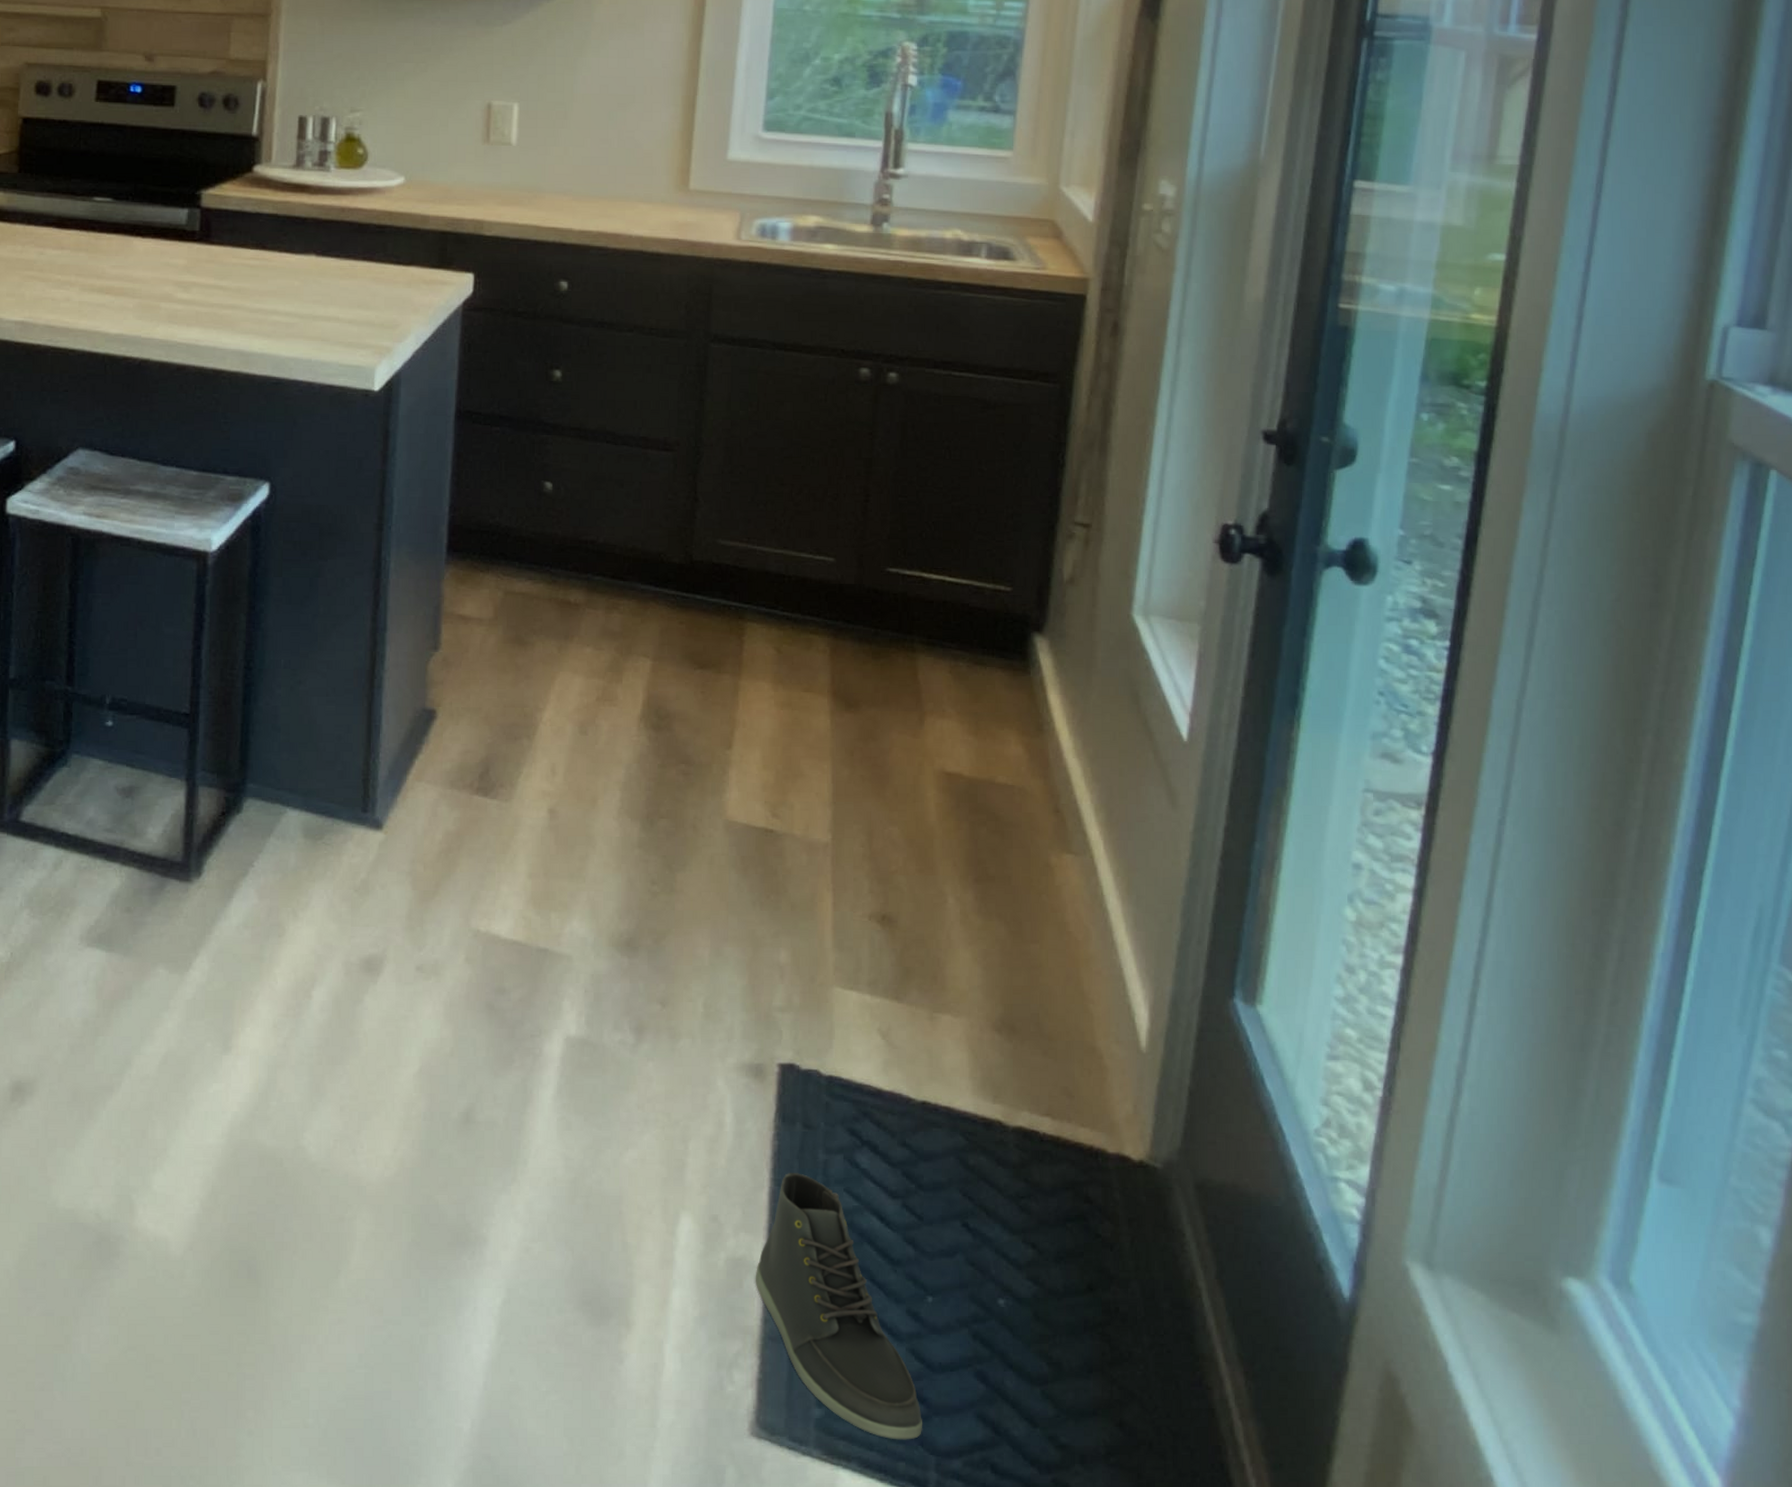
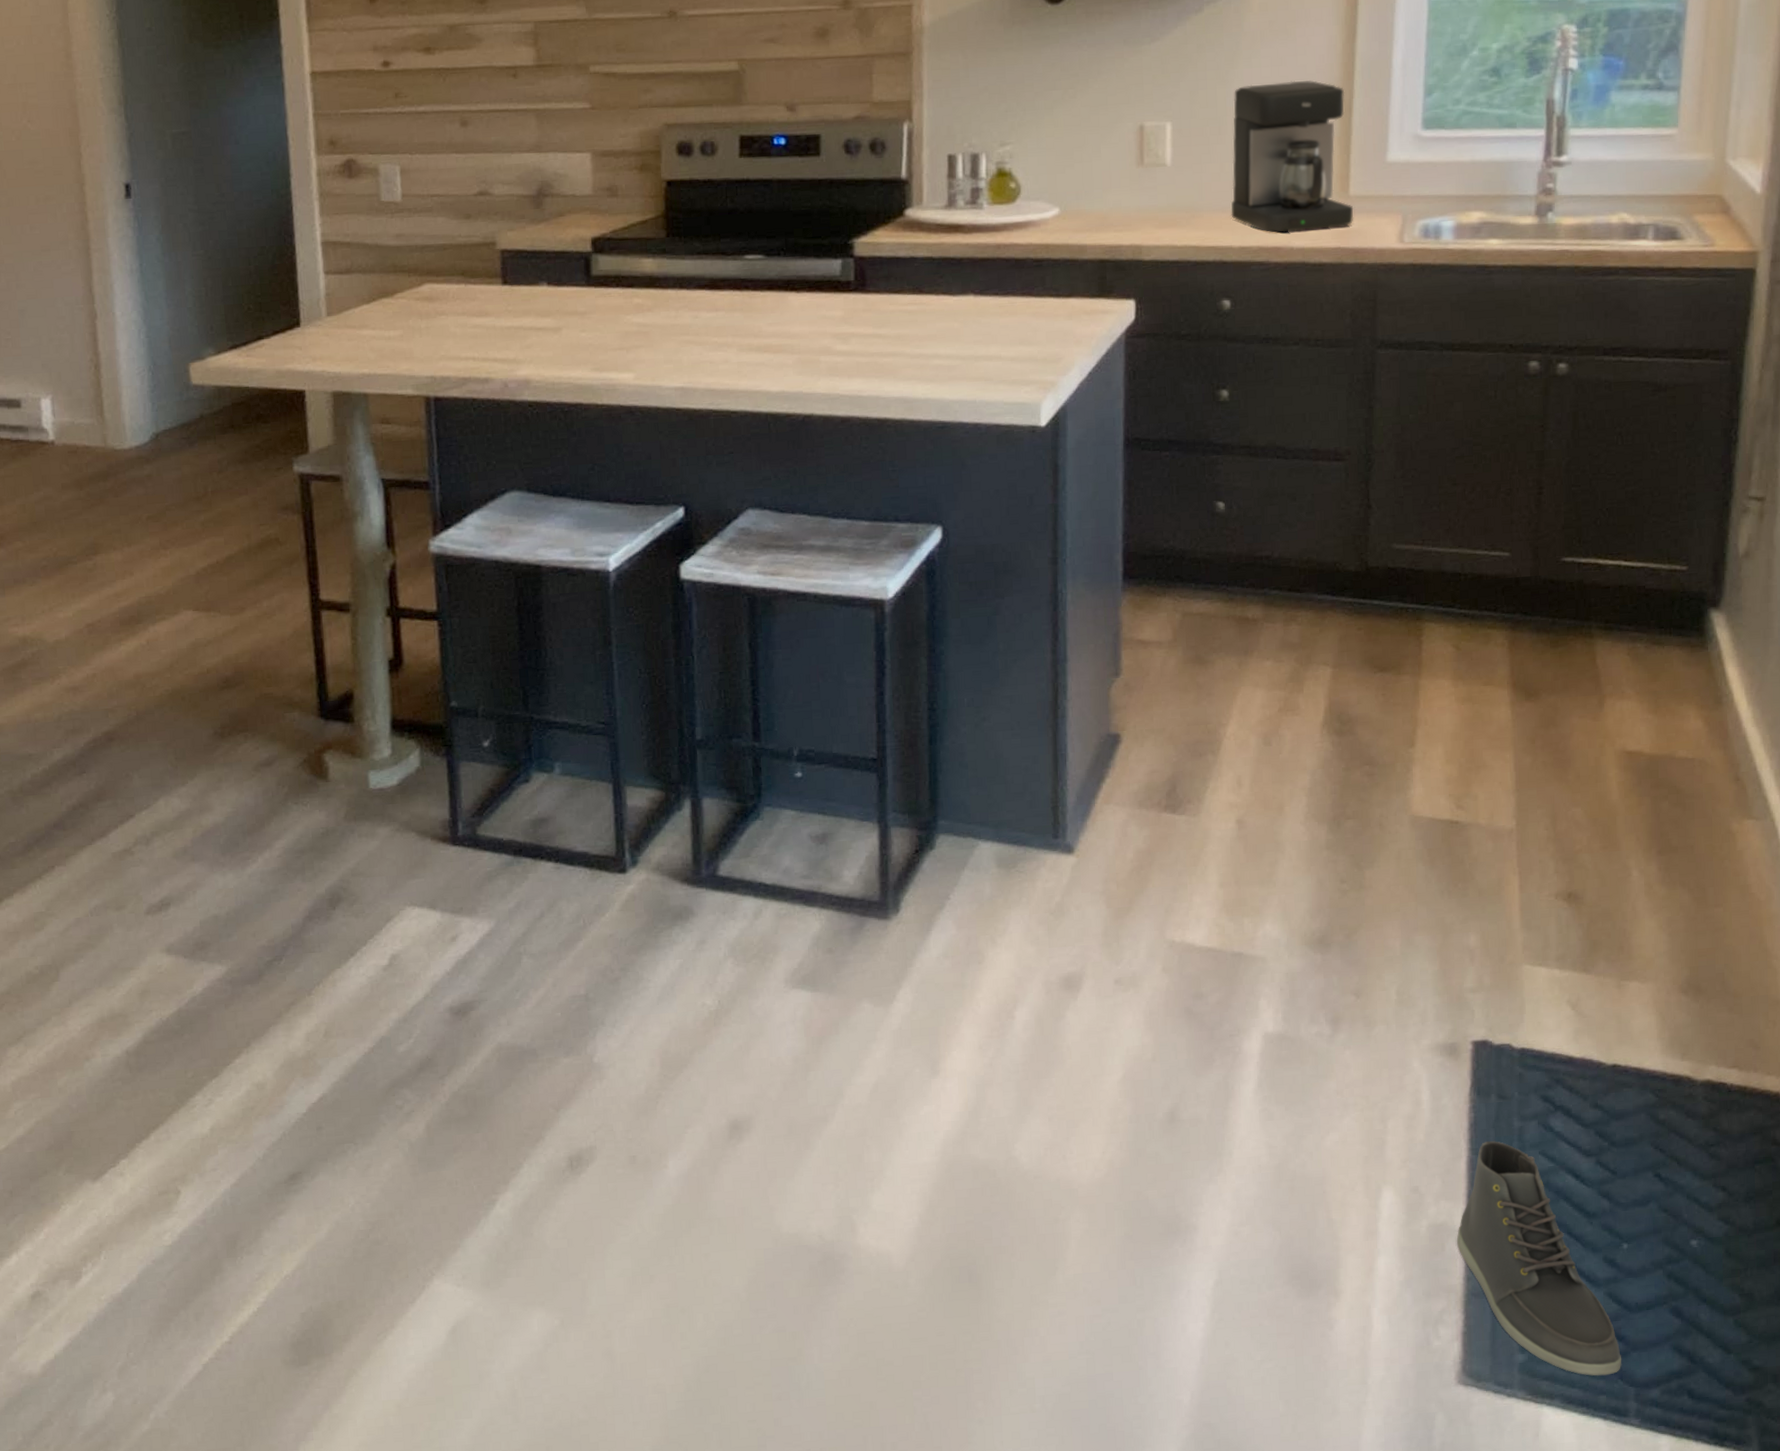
coffee maker: none [572,73,693,220] -> present [1231,80,1354,232]

